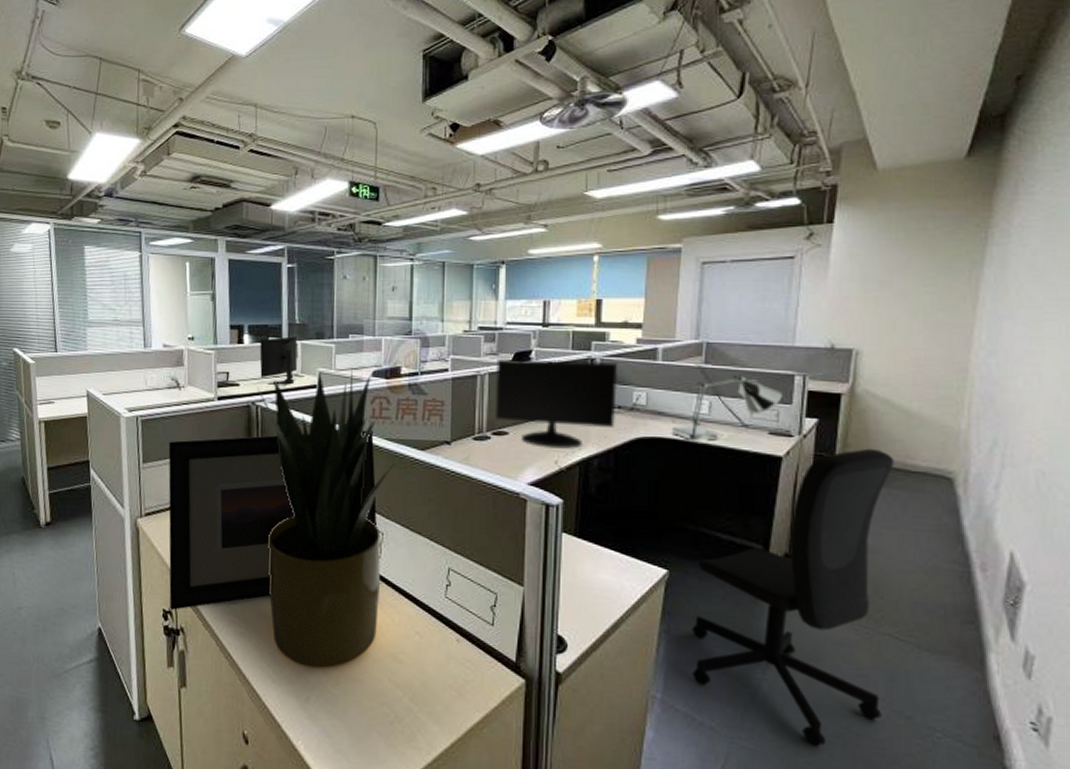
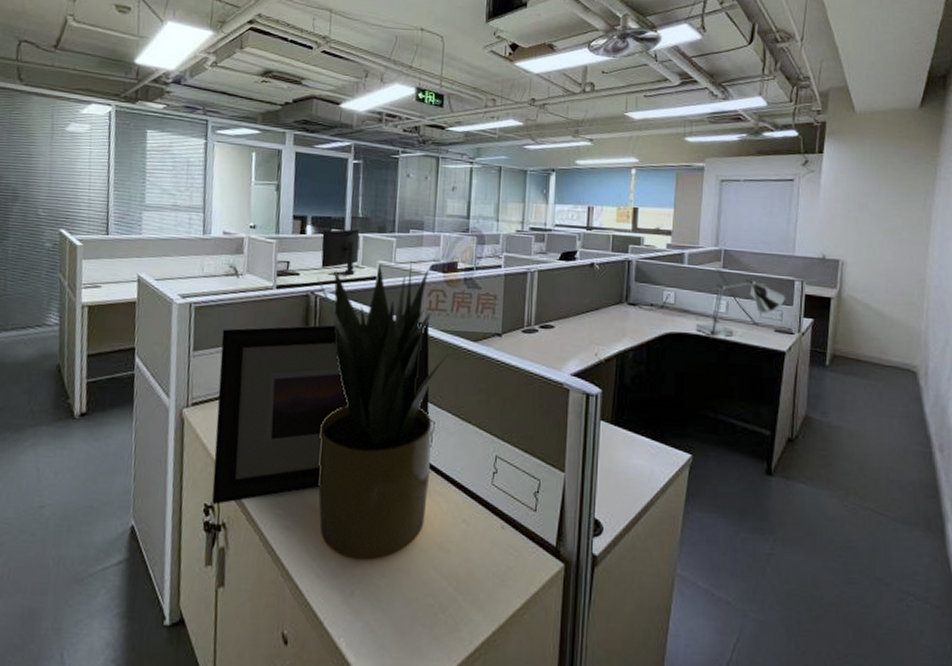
computer monitor: present [494,359,619,449] -> none [542,258,651,343]
office chair: present [692,448,894,747] -> none [711,345,873,615]

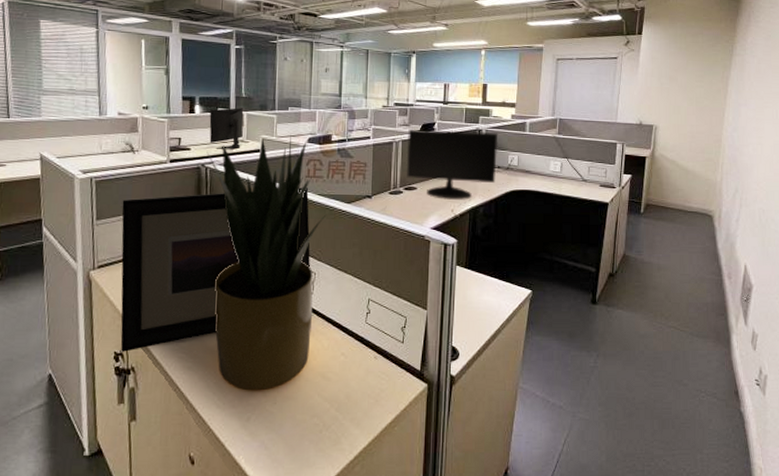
computer monitor: none [542,258,651,343] -> present [406,130,498,200]
desk lamp: present [695,278,785,337] -> none [535,143,609,192]

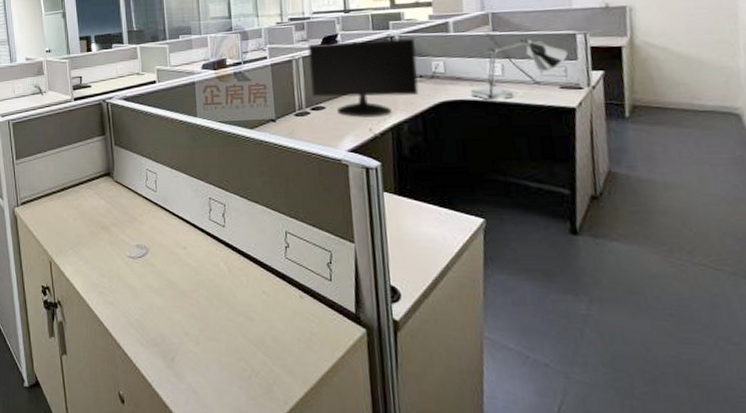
picture frame: present [120,187,310,352] -> none [36,115,218,286]
planter: present [206,134,325,391] -> none [106,62,229,330]
computer monitor: present [209,108,244,150] -> none [105,41,138,84]
desk lamp: none [535,143,609,192] -> present [470,38,568,100]

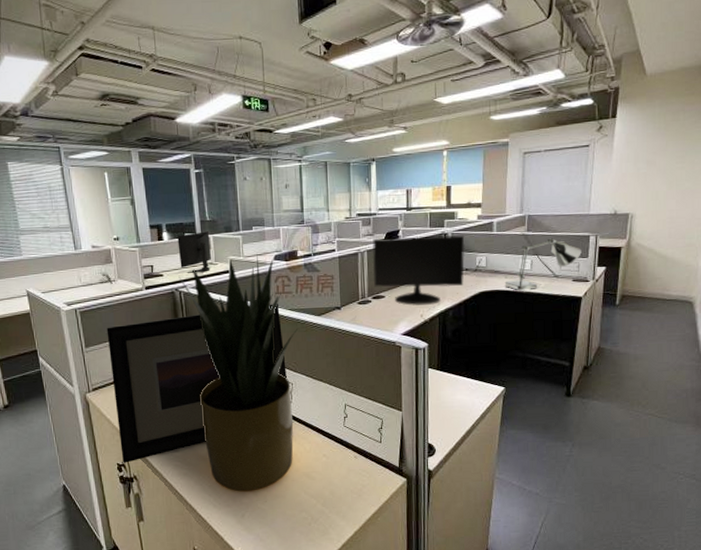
picture frame: none [36,115,218,286] -> present [106,304,287,463]
computer monitor: none [105,41,138,84] -> present [177,231,211,273]
planter: none [106,62,229,330] -> present [178,253,297,492]

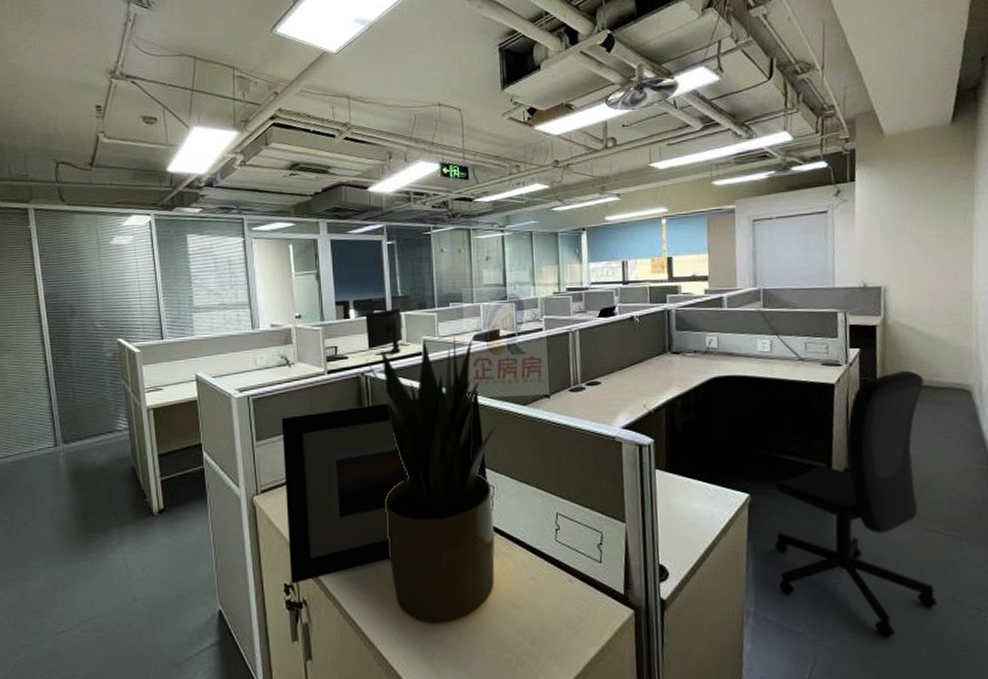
computer monitor: present [372,235,465,306] -> none [585,312,693,394]
desk lamp: present [504,238,582,290] -> none [741,315,829,376]
office chair: none [522,285,656,496] -> present [774,370,938,639]

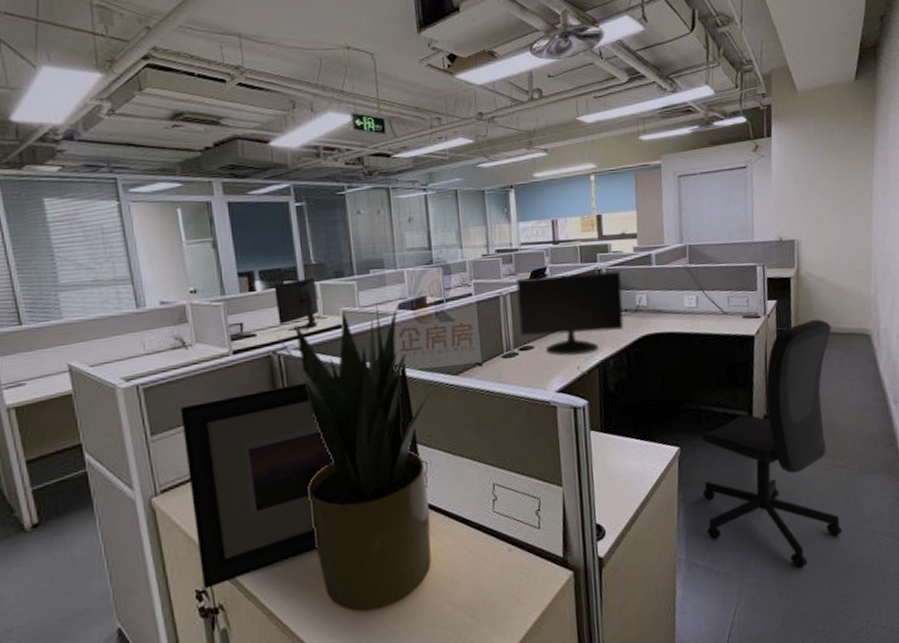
computer monitor: none [585,312,693,394] -> present [516,270,624,357]

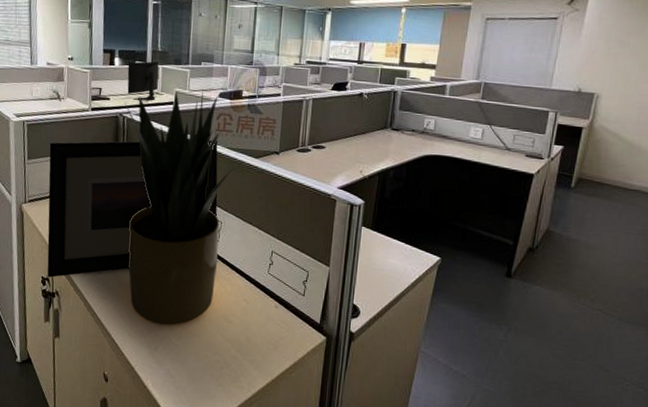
computer monitor: present [516,270,624,357] -> none [315,88,415,162]
office chair: present [702,319,843,569] -> none [452,170,617,391]

